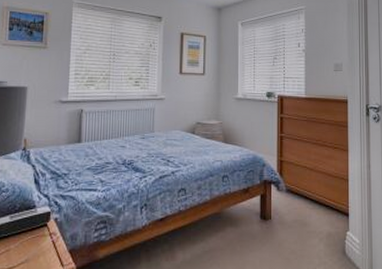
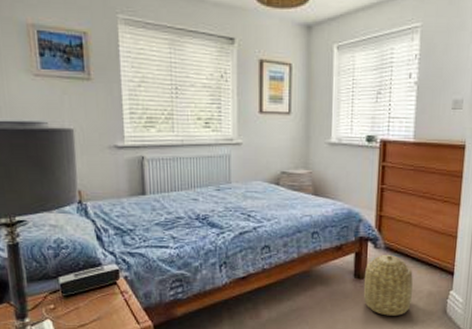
basket: none [269,196,313,257] -> present [363,254,413,316]

